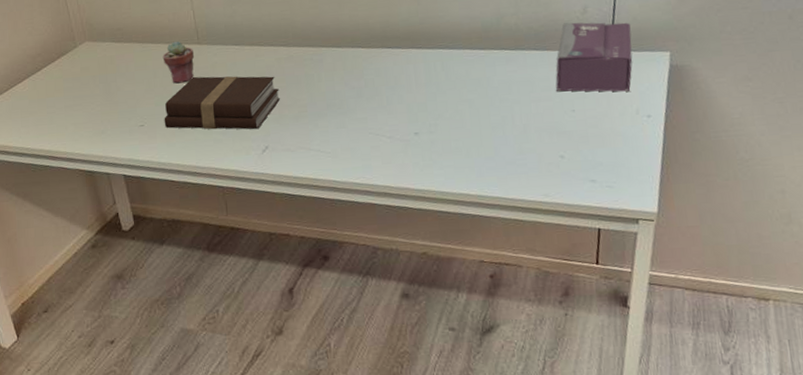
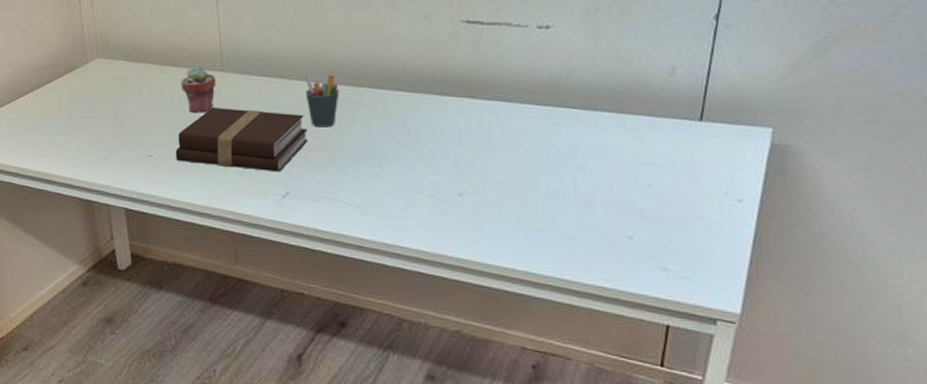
pen holder: none [272,38,304,87] -> present [304,72,340,127]
tissue box: present [555,22,633,92] -> none [631,84,727,170]

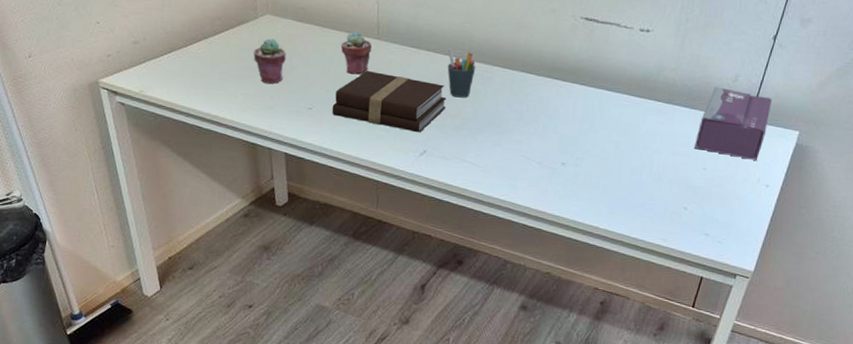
potted succulent: none [84,83,121,132] -> present [253,38,286,84]
tissue box: none [631,84,727,170] -> present [695,87,772,160]

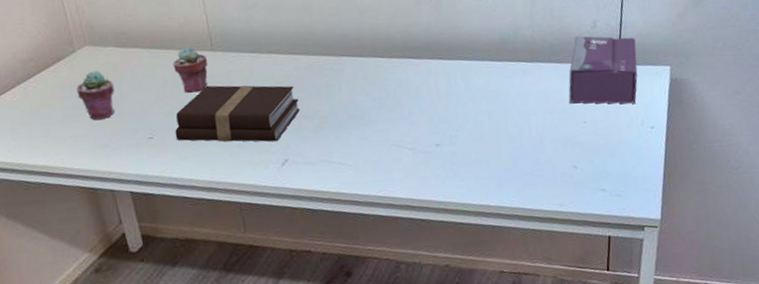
pen holder: present [447,48,476,98] -> none [290,46,324,97]

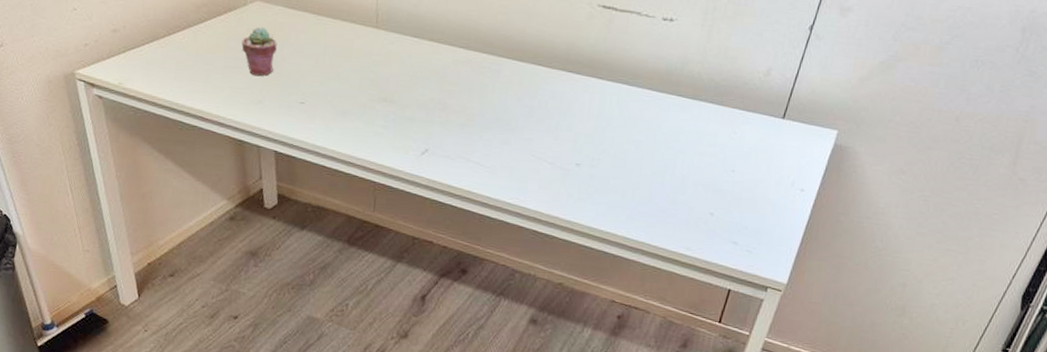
potted succulent: present [173,47,208,93] -> none [336,19,370,67]
book: present [175,85,300,142] -> none [326,61,451,130]
tissue box: present [569,36,638,104] -> none [722,81,808,162]

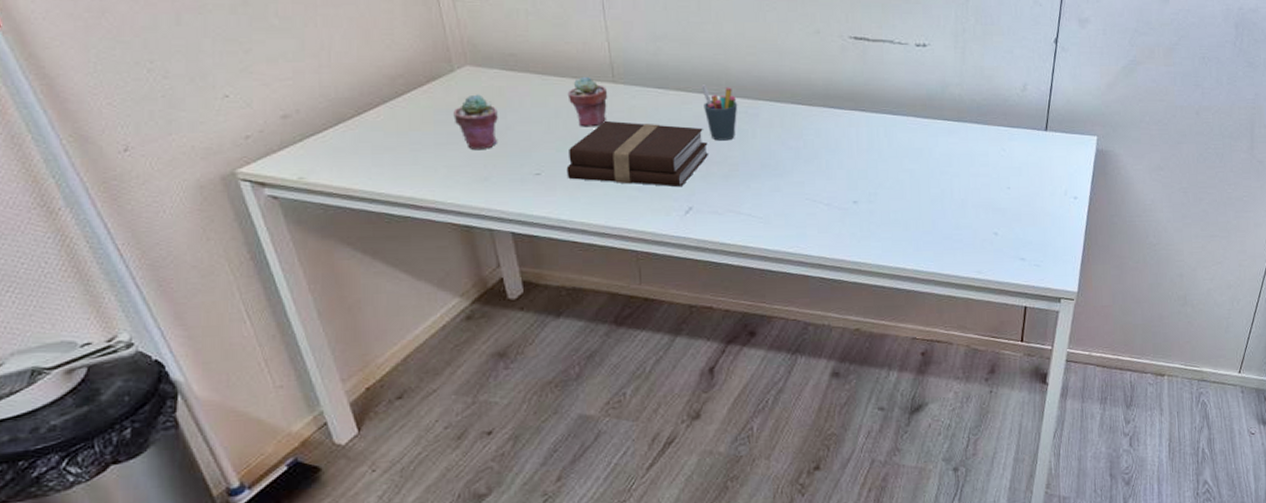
book: none [326,61,451,130] -> present [566,120,708,188]
potted succulent: none [336,19,370,67] -> present [567,76,608,127]
pen holder: none [452,38,483,92] -> present [702,84,738,141]

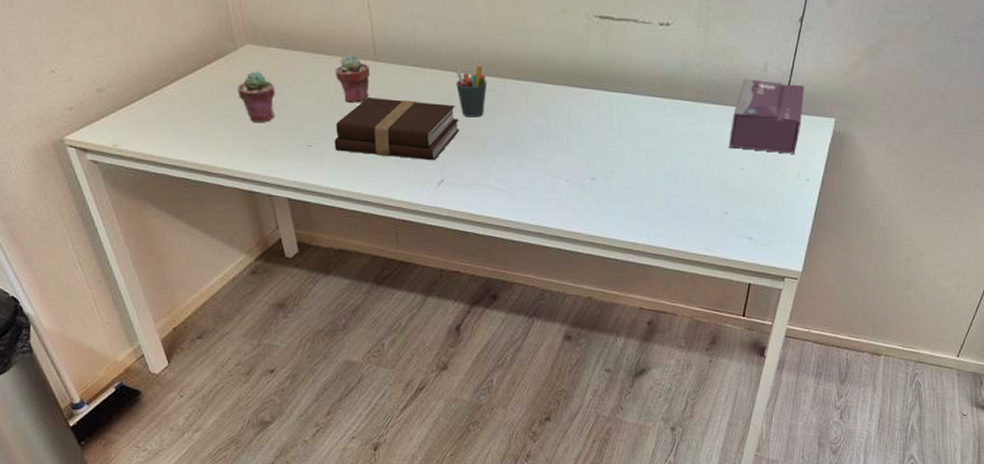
tissue box: none [994,98,1065,172] -> present [729,79,804,154]

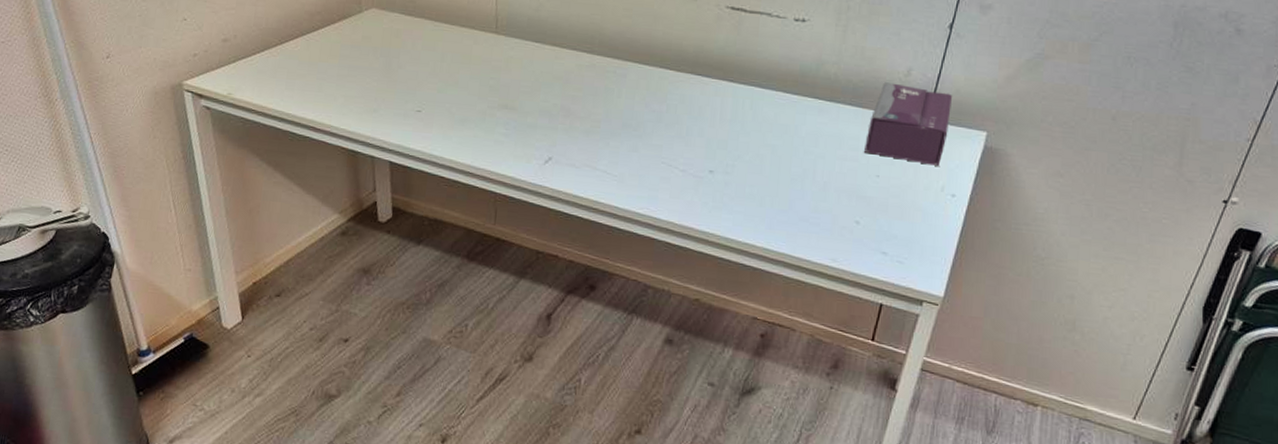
potted succulent: present [237,71,275,122] -> none [356,34,393,84]
book: present [334,96,459,161] -> none [443,68,574,138]
potted succulent: present [335,54,371,103] -> none [454,25,490,73]
pen holder: present [454,63,488,118] -> none [575,42,608,98]

